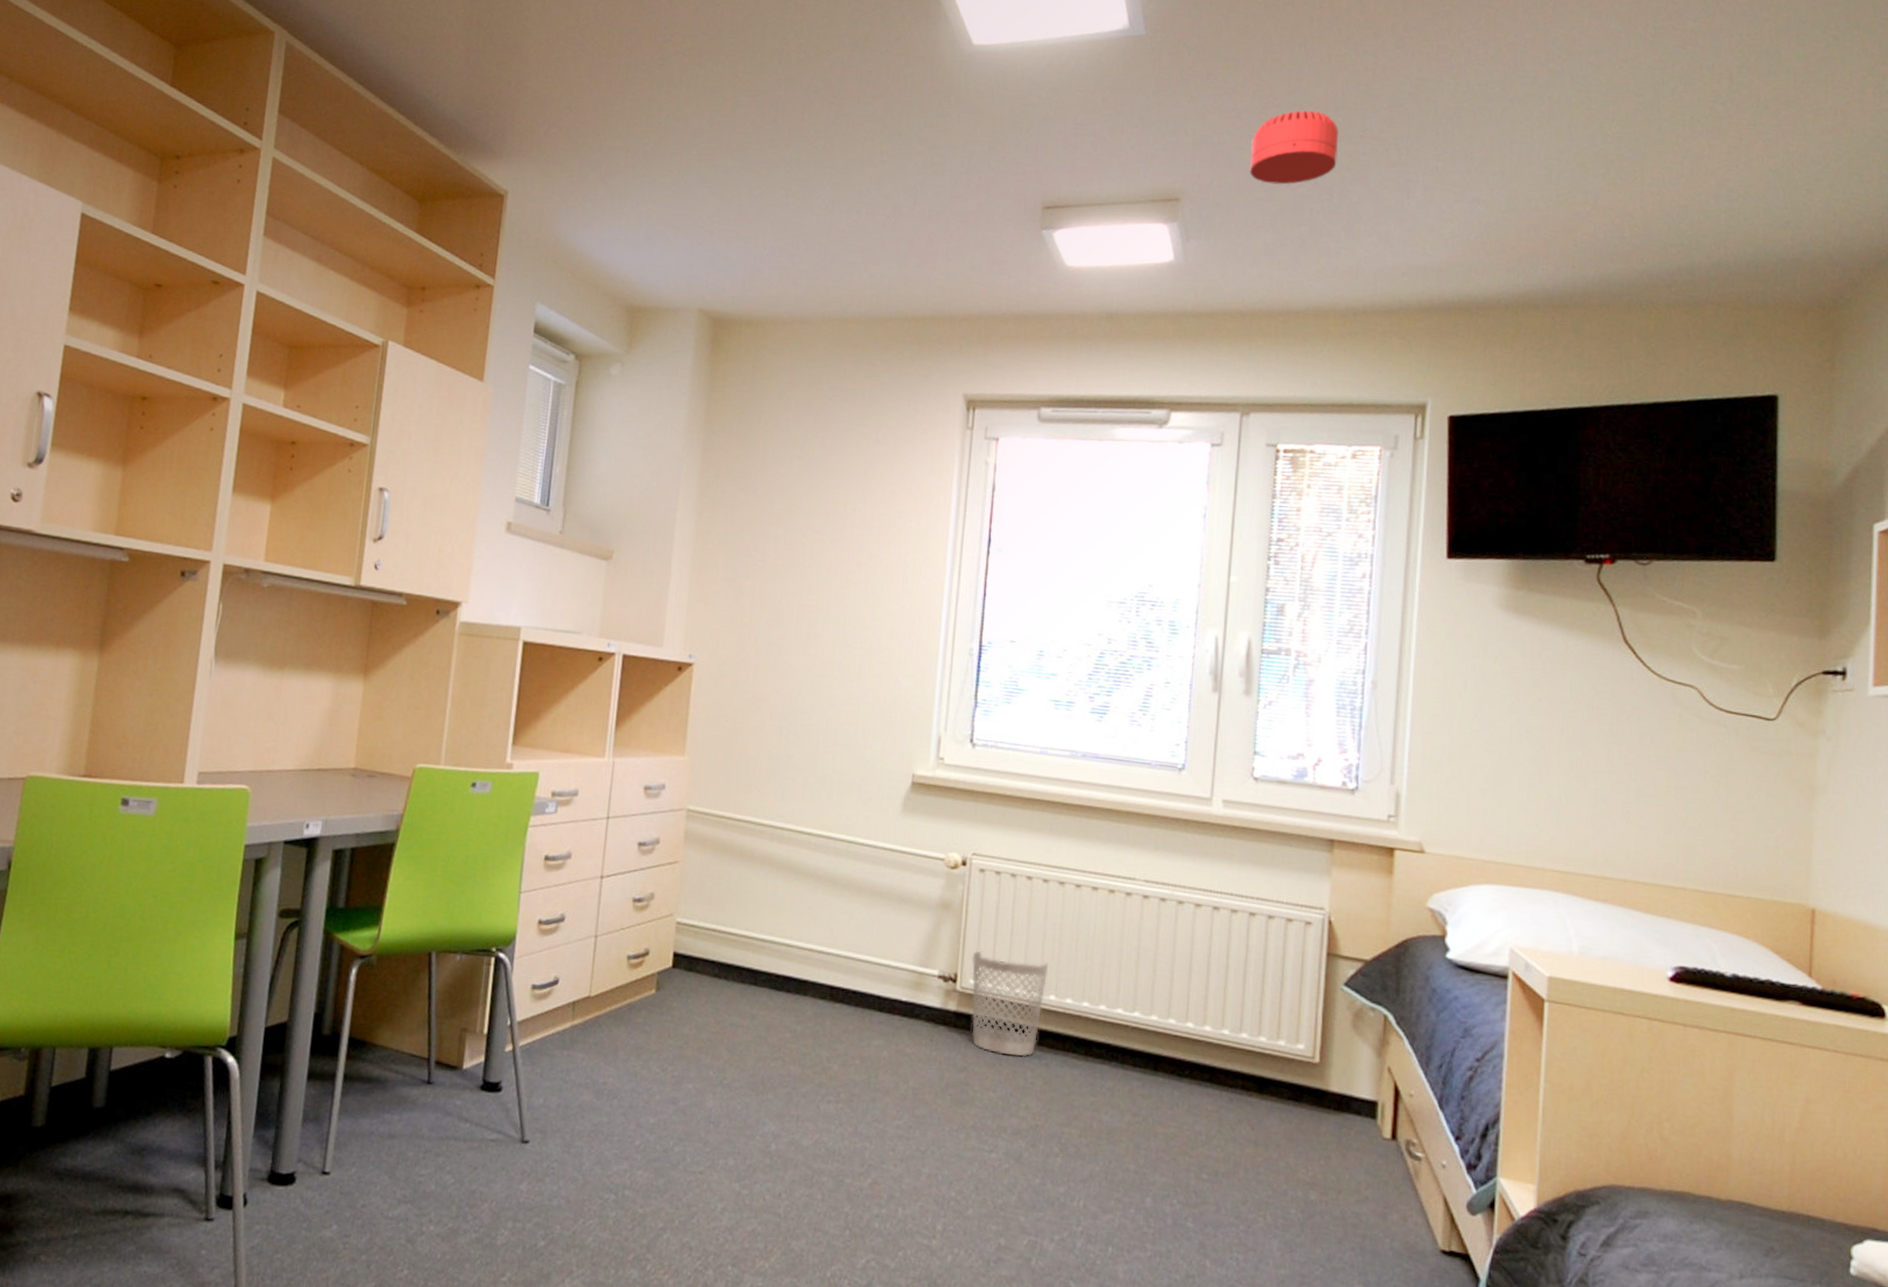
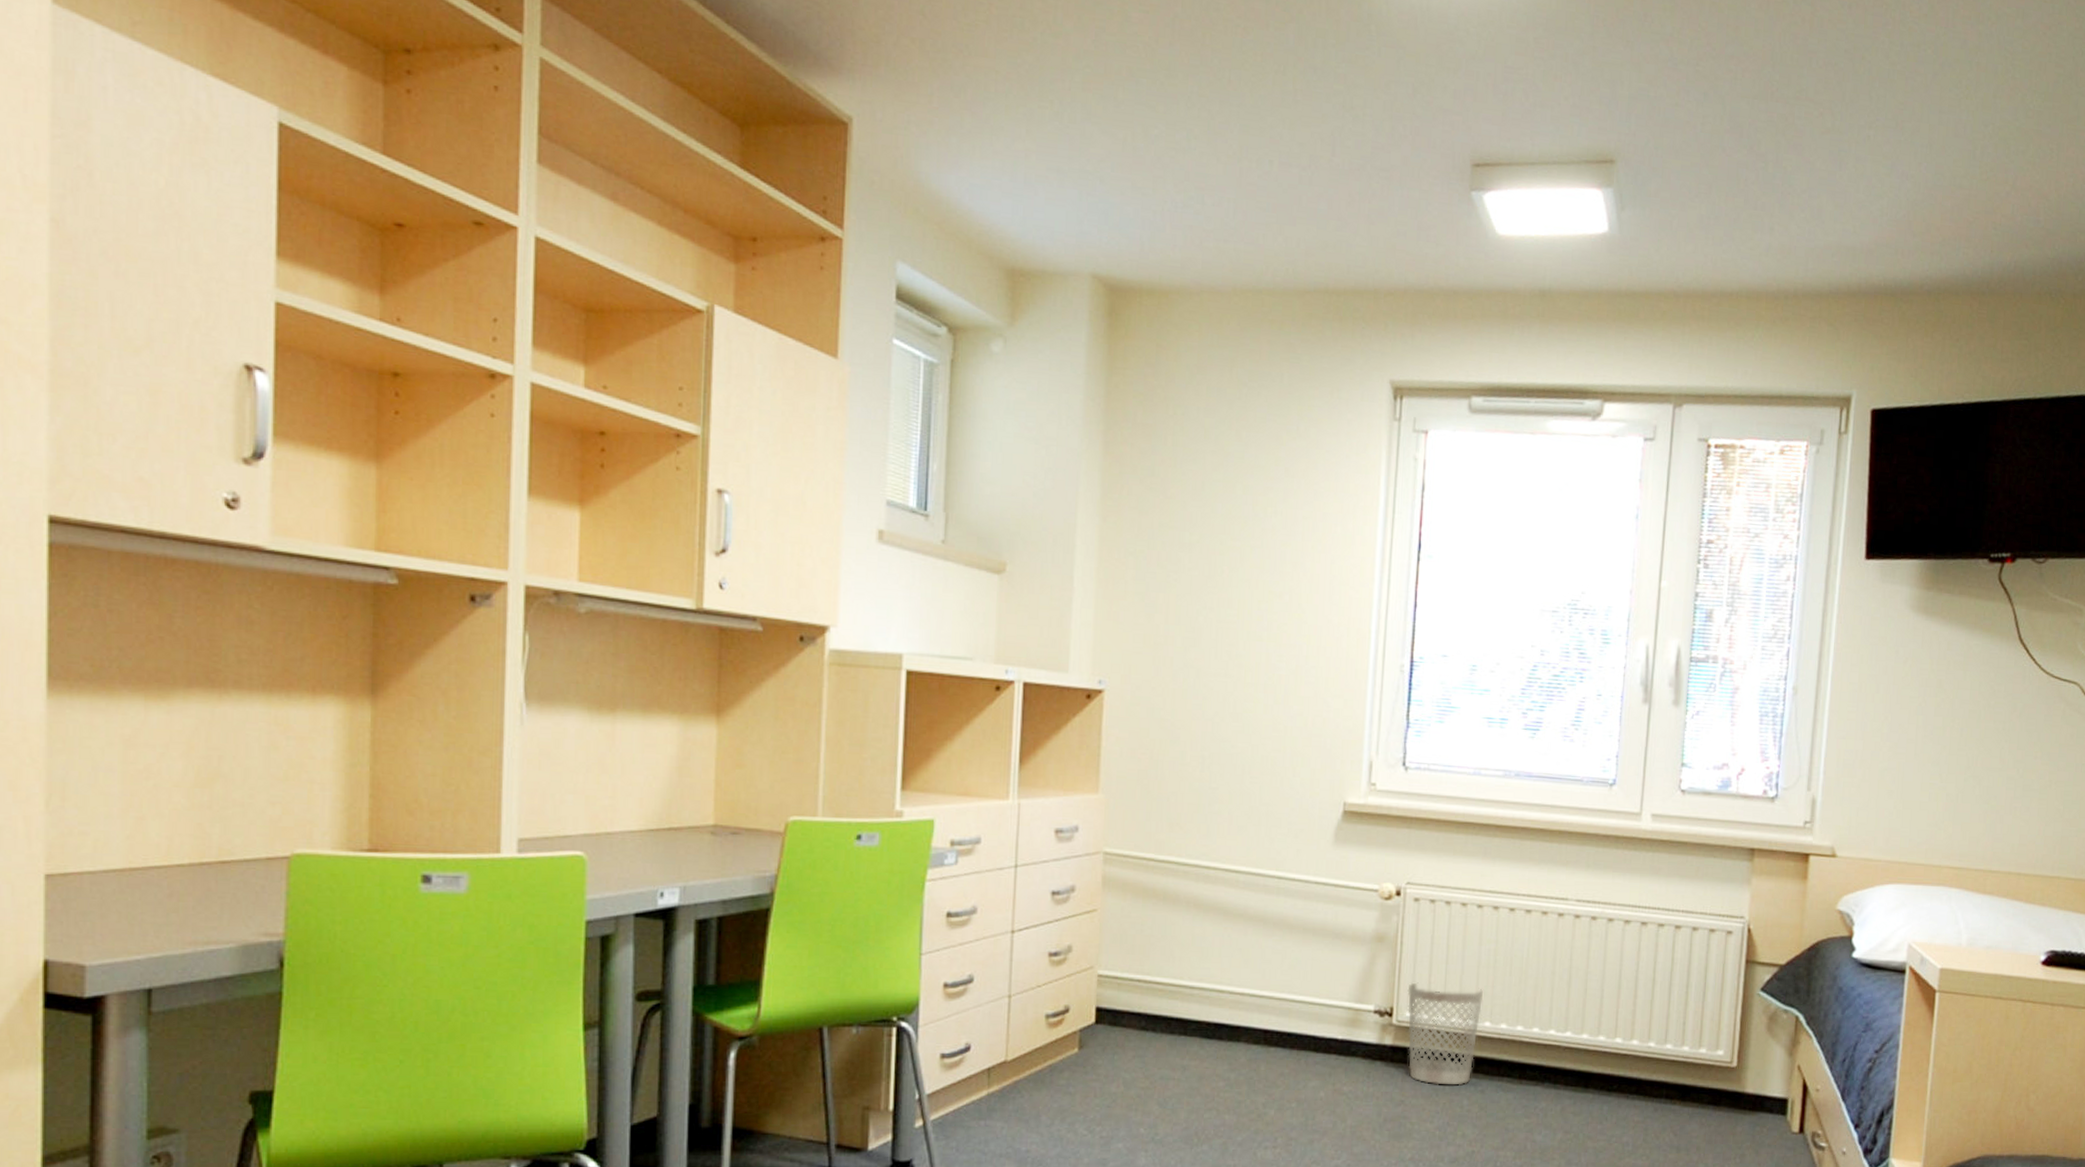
smoke detector: present [1249,110,1338,185] -> none [1685,64,1775,149]

